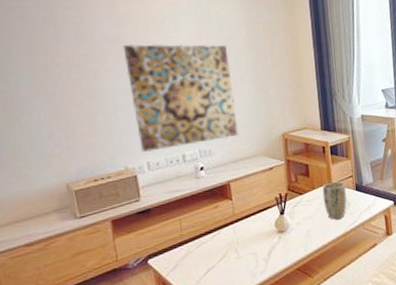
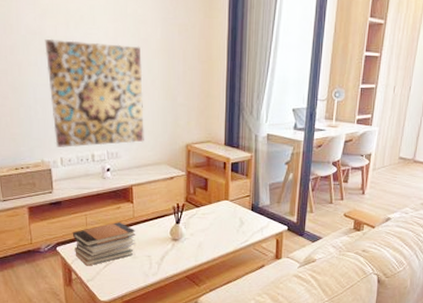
book stack: none [165,222,238,276] -> present [72,222,136,266]
plant pot: present [322,182,347,220] -> none [218,199,241,236]

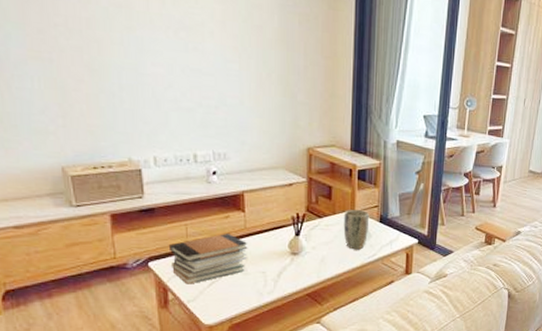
wall art: present [44,38,144,148] -> none [133,14,258,146]
plant pot: none [218,199,241,236] -> present [343,210,369,250]

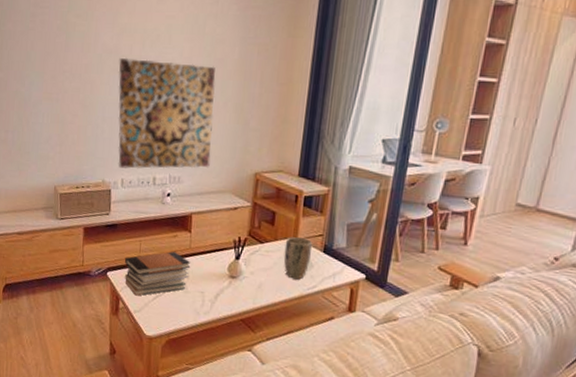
wall art: none [133,14,258,146] -> present [118,57,216,169]

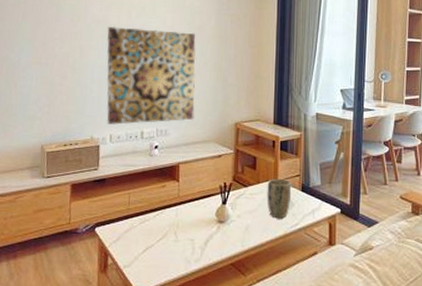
book stack: present [124,251,191,296] -> none [113,202,180,250]

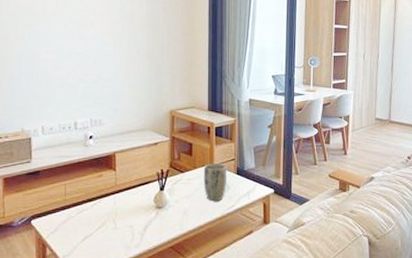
wall art: present [106,26,196,125] -> none [33,14,129,116]

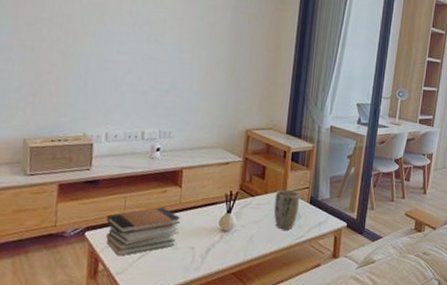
book stack: none [49,191,118,240] -> present [106,207,181,256]

